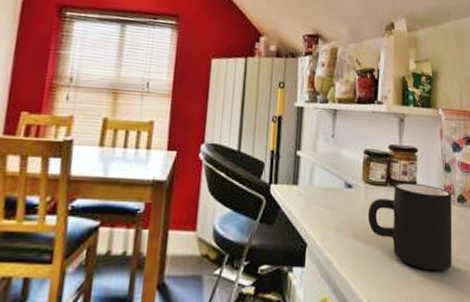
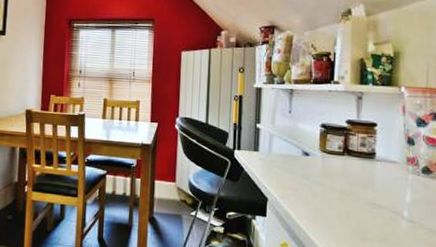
mug: present [367,182,453,271] -> none [324,153,416,233]

